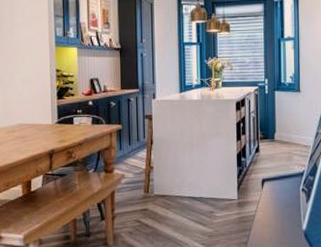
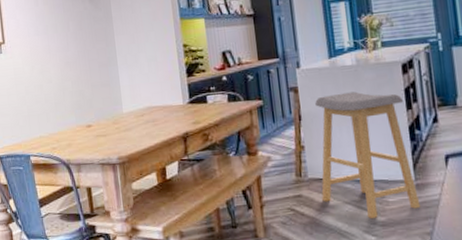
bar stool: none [164,122,240,231] -> present [315,91,421,219]

